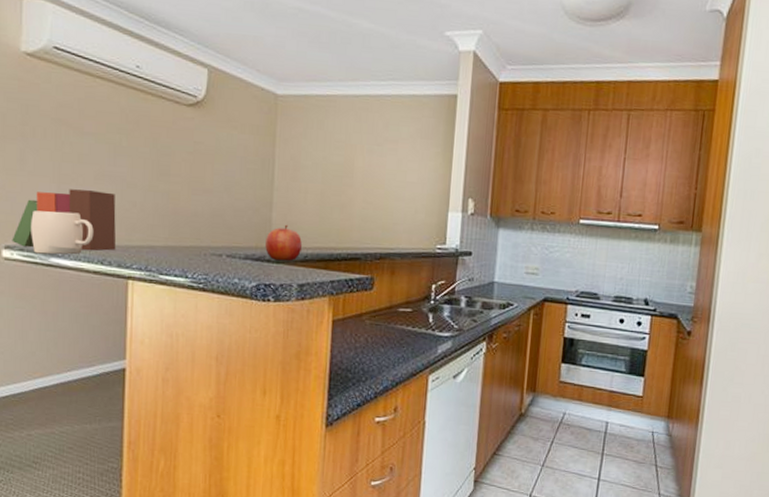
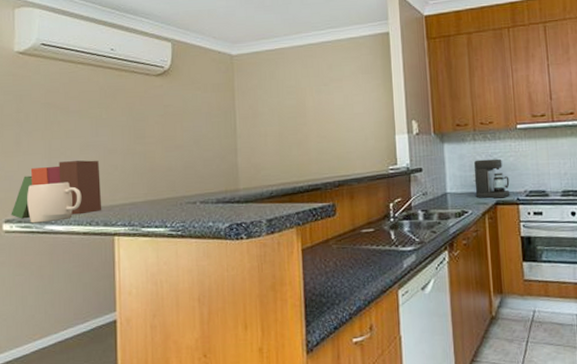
fruit: present [265,224,303,262] -> none [234,166,268,201]
coffee maker: none [524,251,562,296] -> present [474,159,510,199]

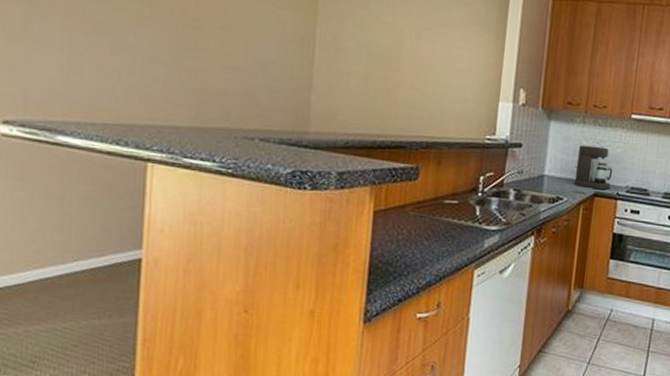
books: present [11,160,102,219] -> none [11,60,135,130]
mug: present [27,182,82,223] -> none [34,82,109,133]

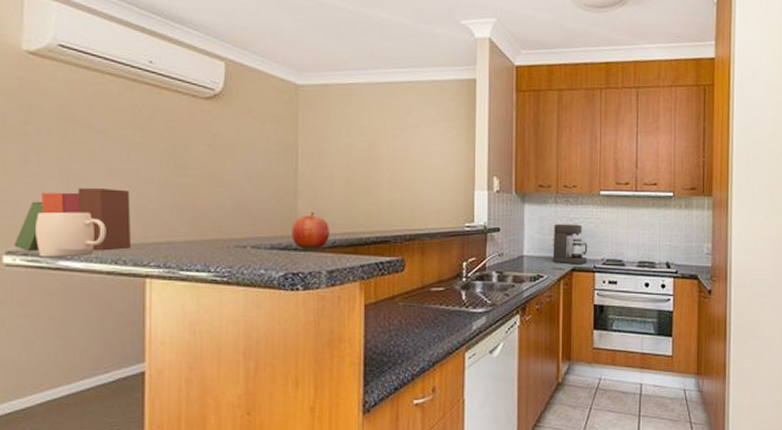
books: none [11,60,135,130] -> present [14,188,132,252]
mug: none [34,82,109,133] -> present [36,211,106,258]
fruit: none [303,108,344,148] -> present [292,212,330,249]

